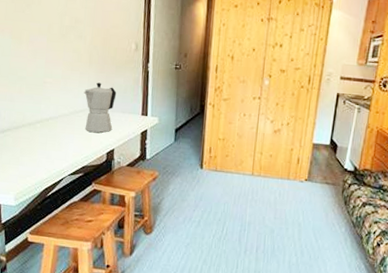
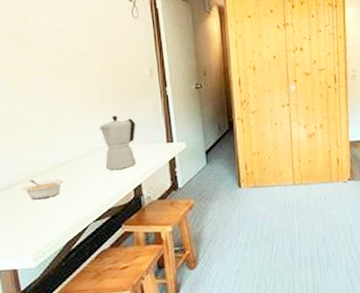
legume: none [12,129,48,148] -> present [22,179,64,200]

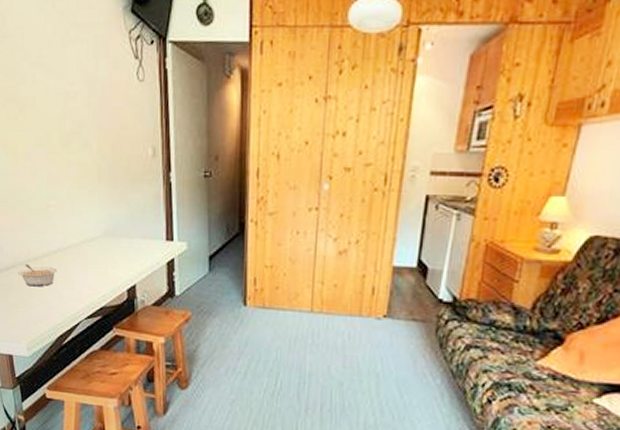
moka pot: present [98,115,137,171] -> none [94,201,134,266]

